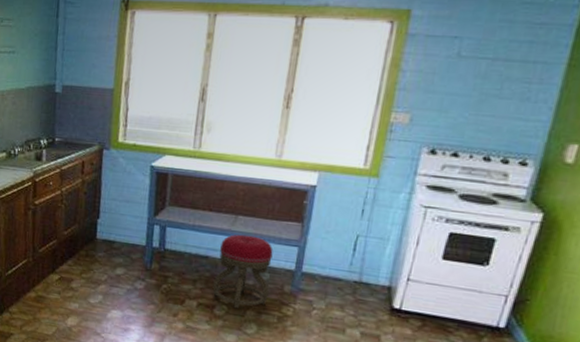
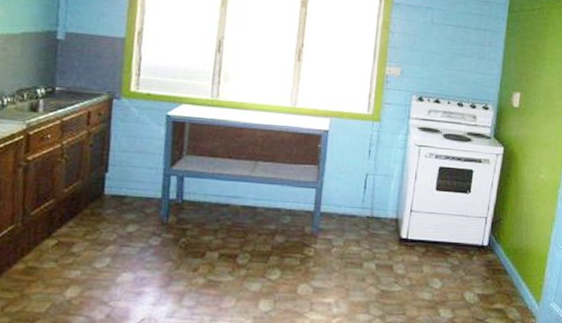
stool: present [212,234,273,309] -> none [234,179,293,256]

